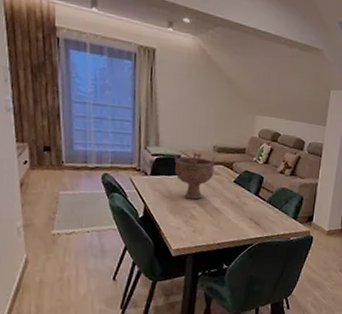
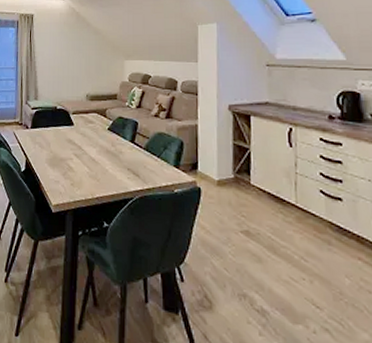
decorative bowl: present [173,152,215,200] -> none [50,103,89,150]

